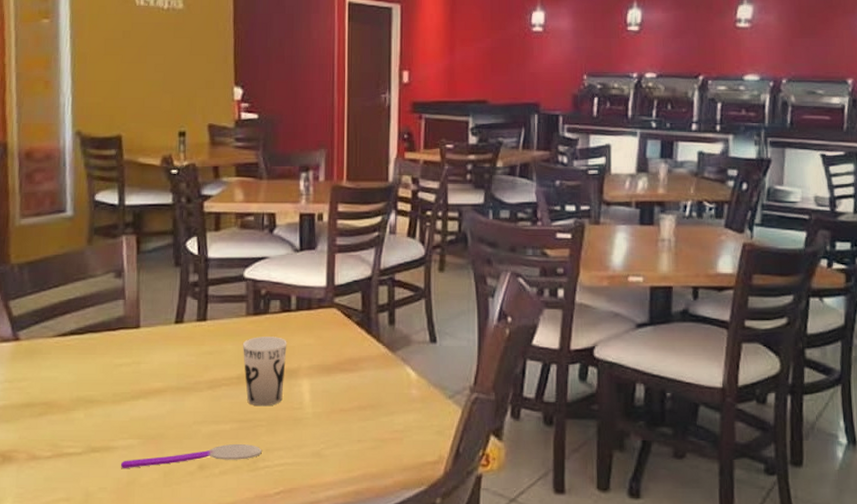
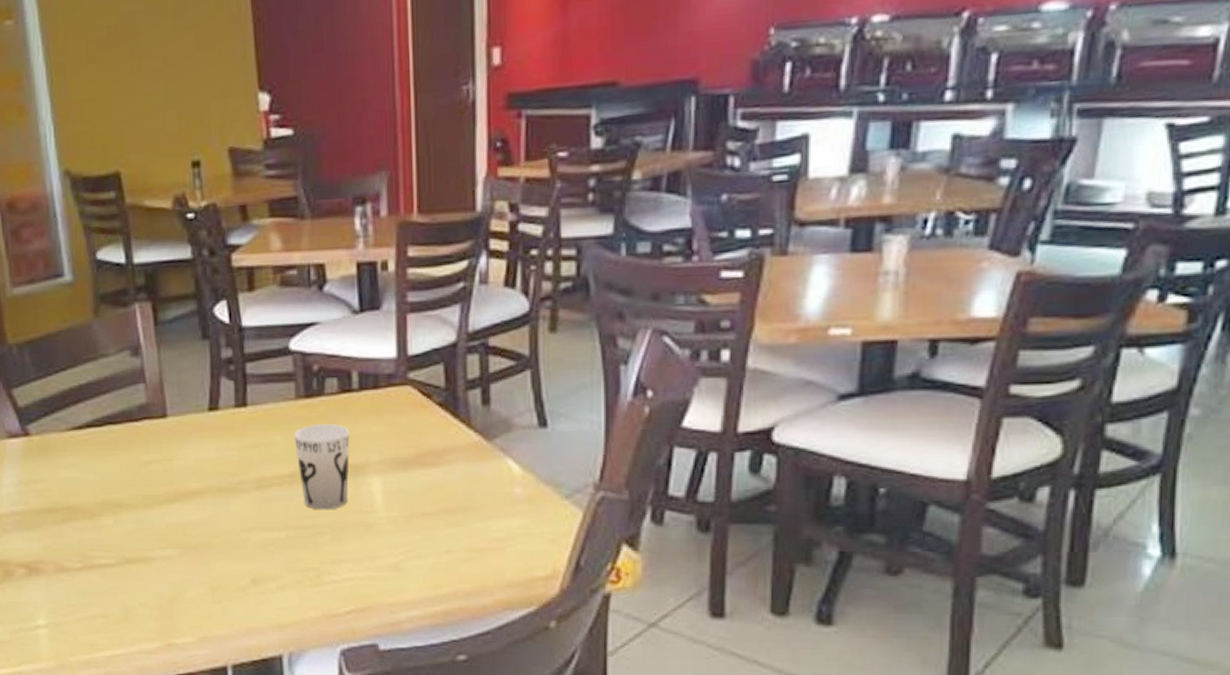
spoon: present [121,444,262,468] -> none [161,555,326,582]

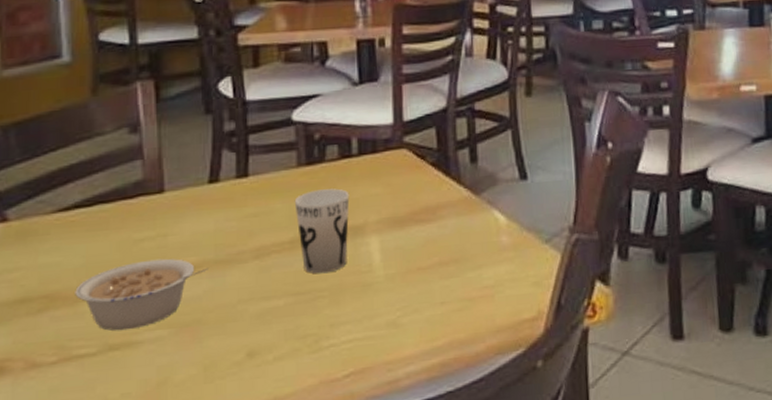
legume: none [92,482,212,546] -> present [75,258,208,331]

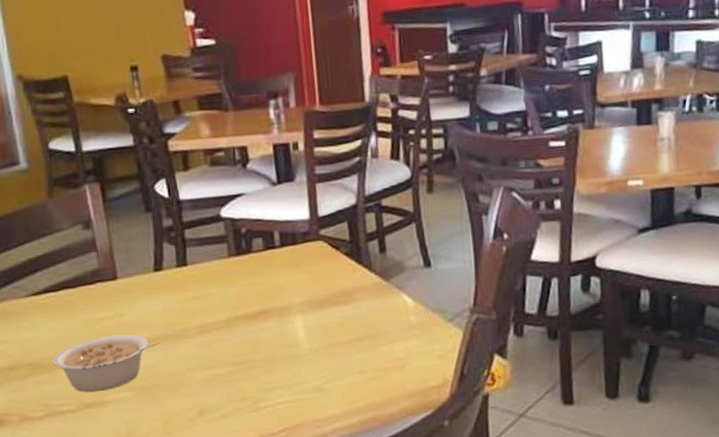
cup: present [294,188,350,274] -> none [228,275,277,348]

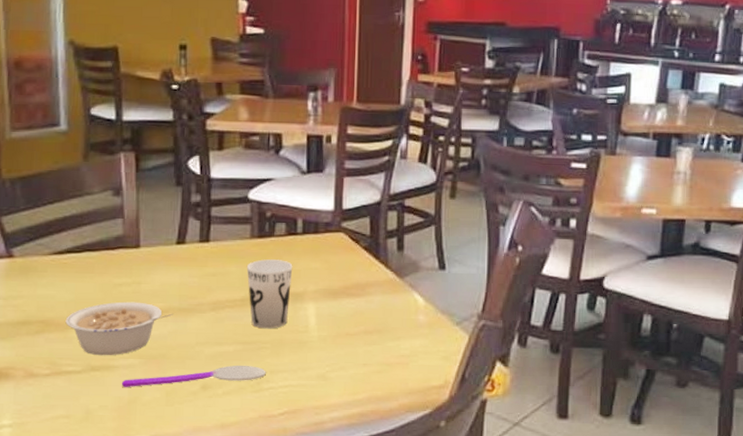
spoon: none [118,386,261,421] -> present [122,366,266,387]
cup: none [228,275,277,348] -> present [246,259,293,329]

